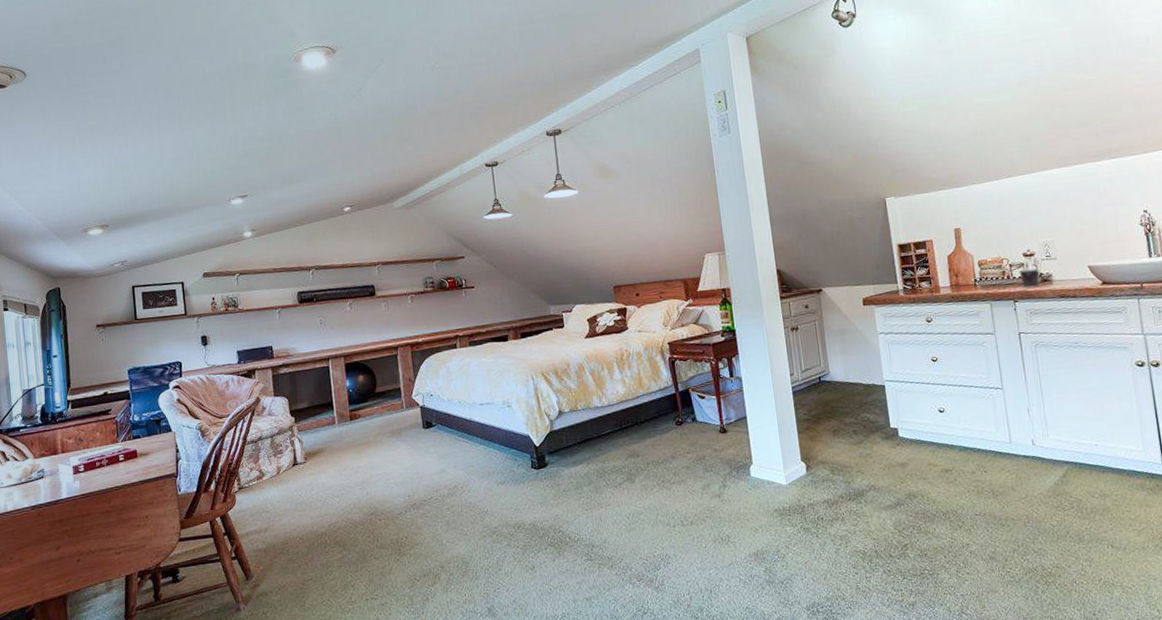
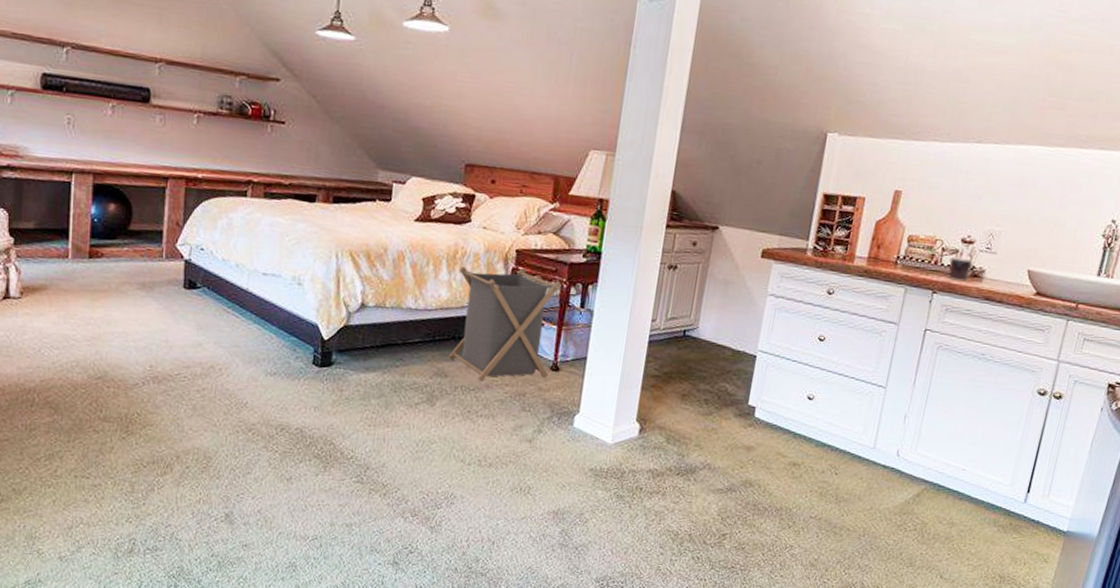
laundry basket: none [628,355,719,455] -> present [448,266,562,382]

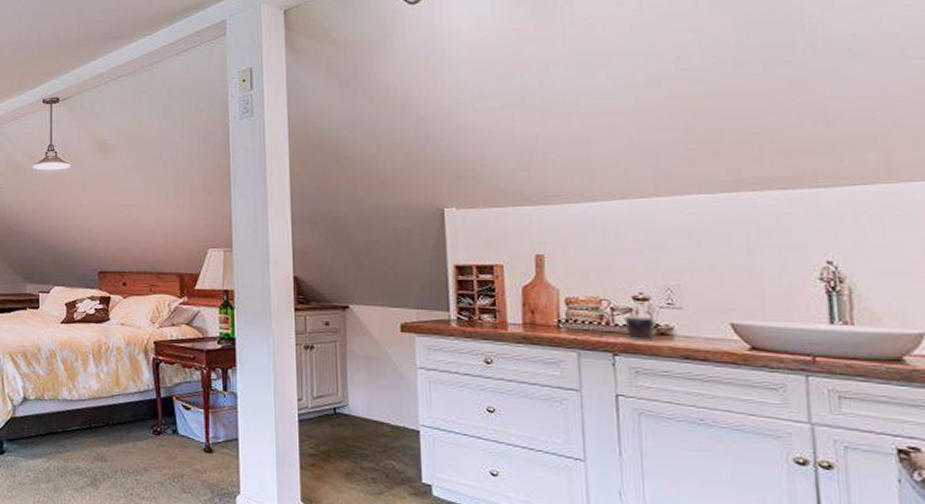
laundry basket: present [448,266,562,382] -> none [105,357,202,465]

